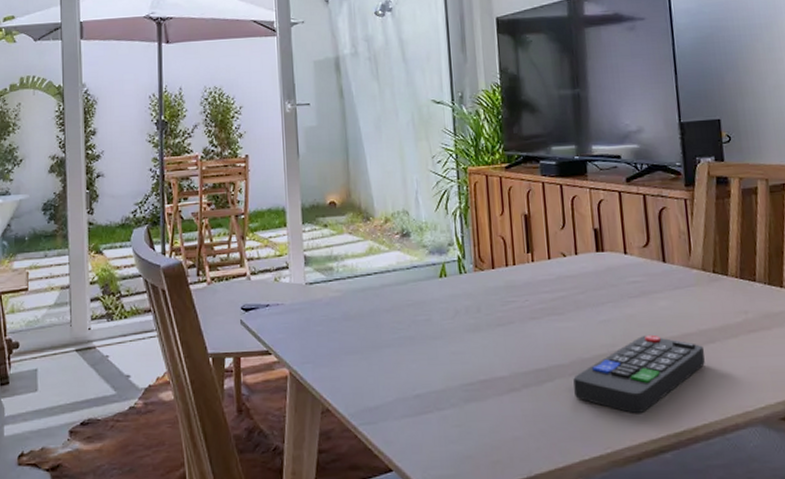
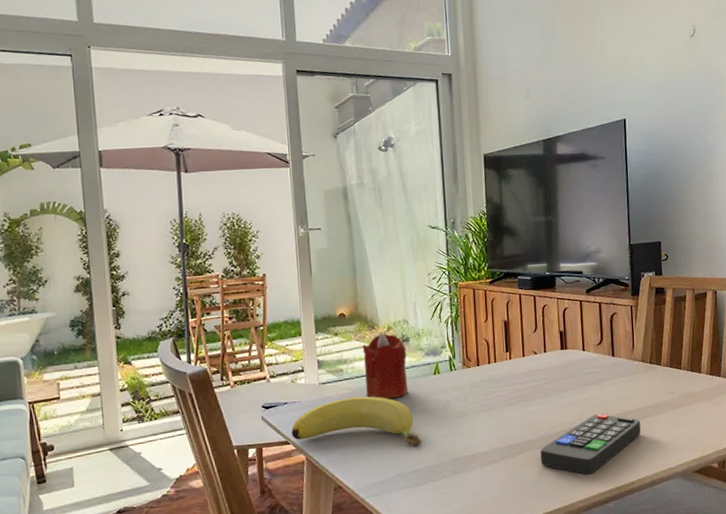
banana: none [273,301,426,365] -> present [291,396,422,447]
candle: none [355,225,409,306] -> present [362,333,408,400]

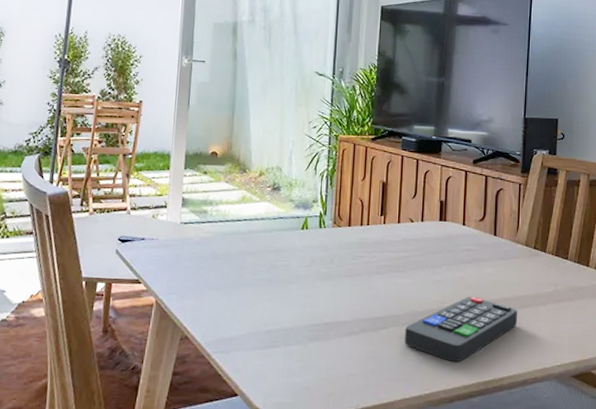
banana: present [291,396,422,447] -> none [144,242,280,305]
candle: present [362,333,408,400] -> none [227,177,276,250]

